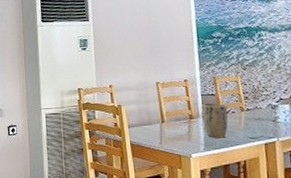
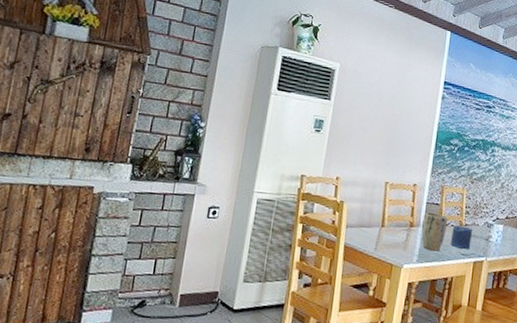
candle: none [234,111,258,133] -> present [451,225,472,249]

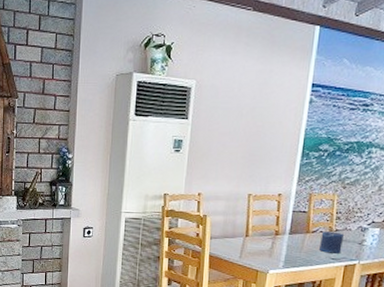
plant pot: present [421,212,448,252] -> none [287,220,317,257]

